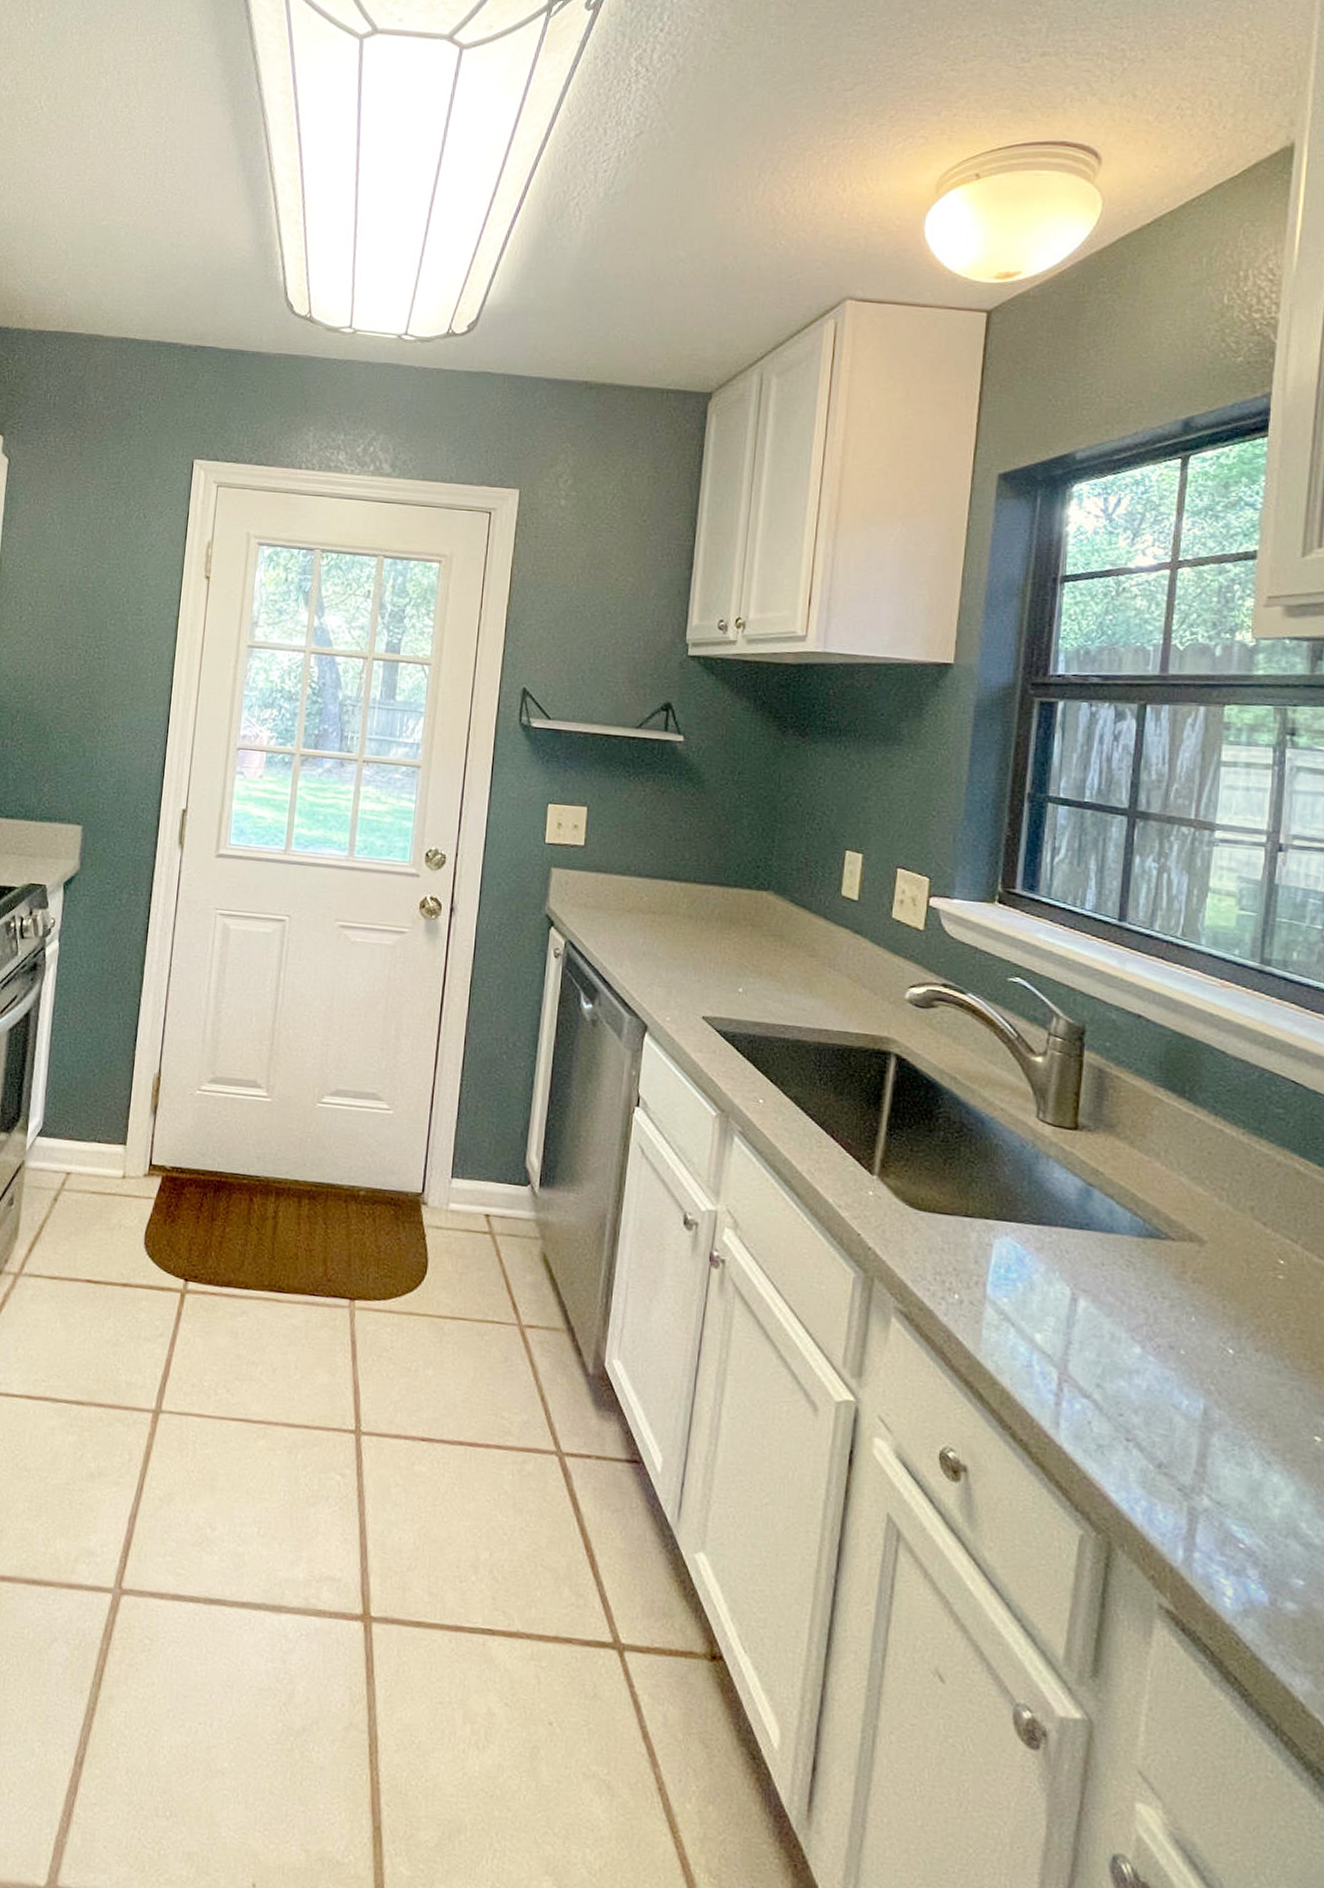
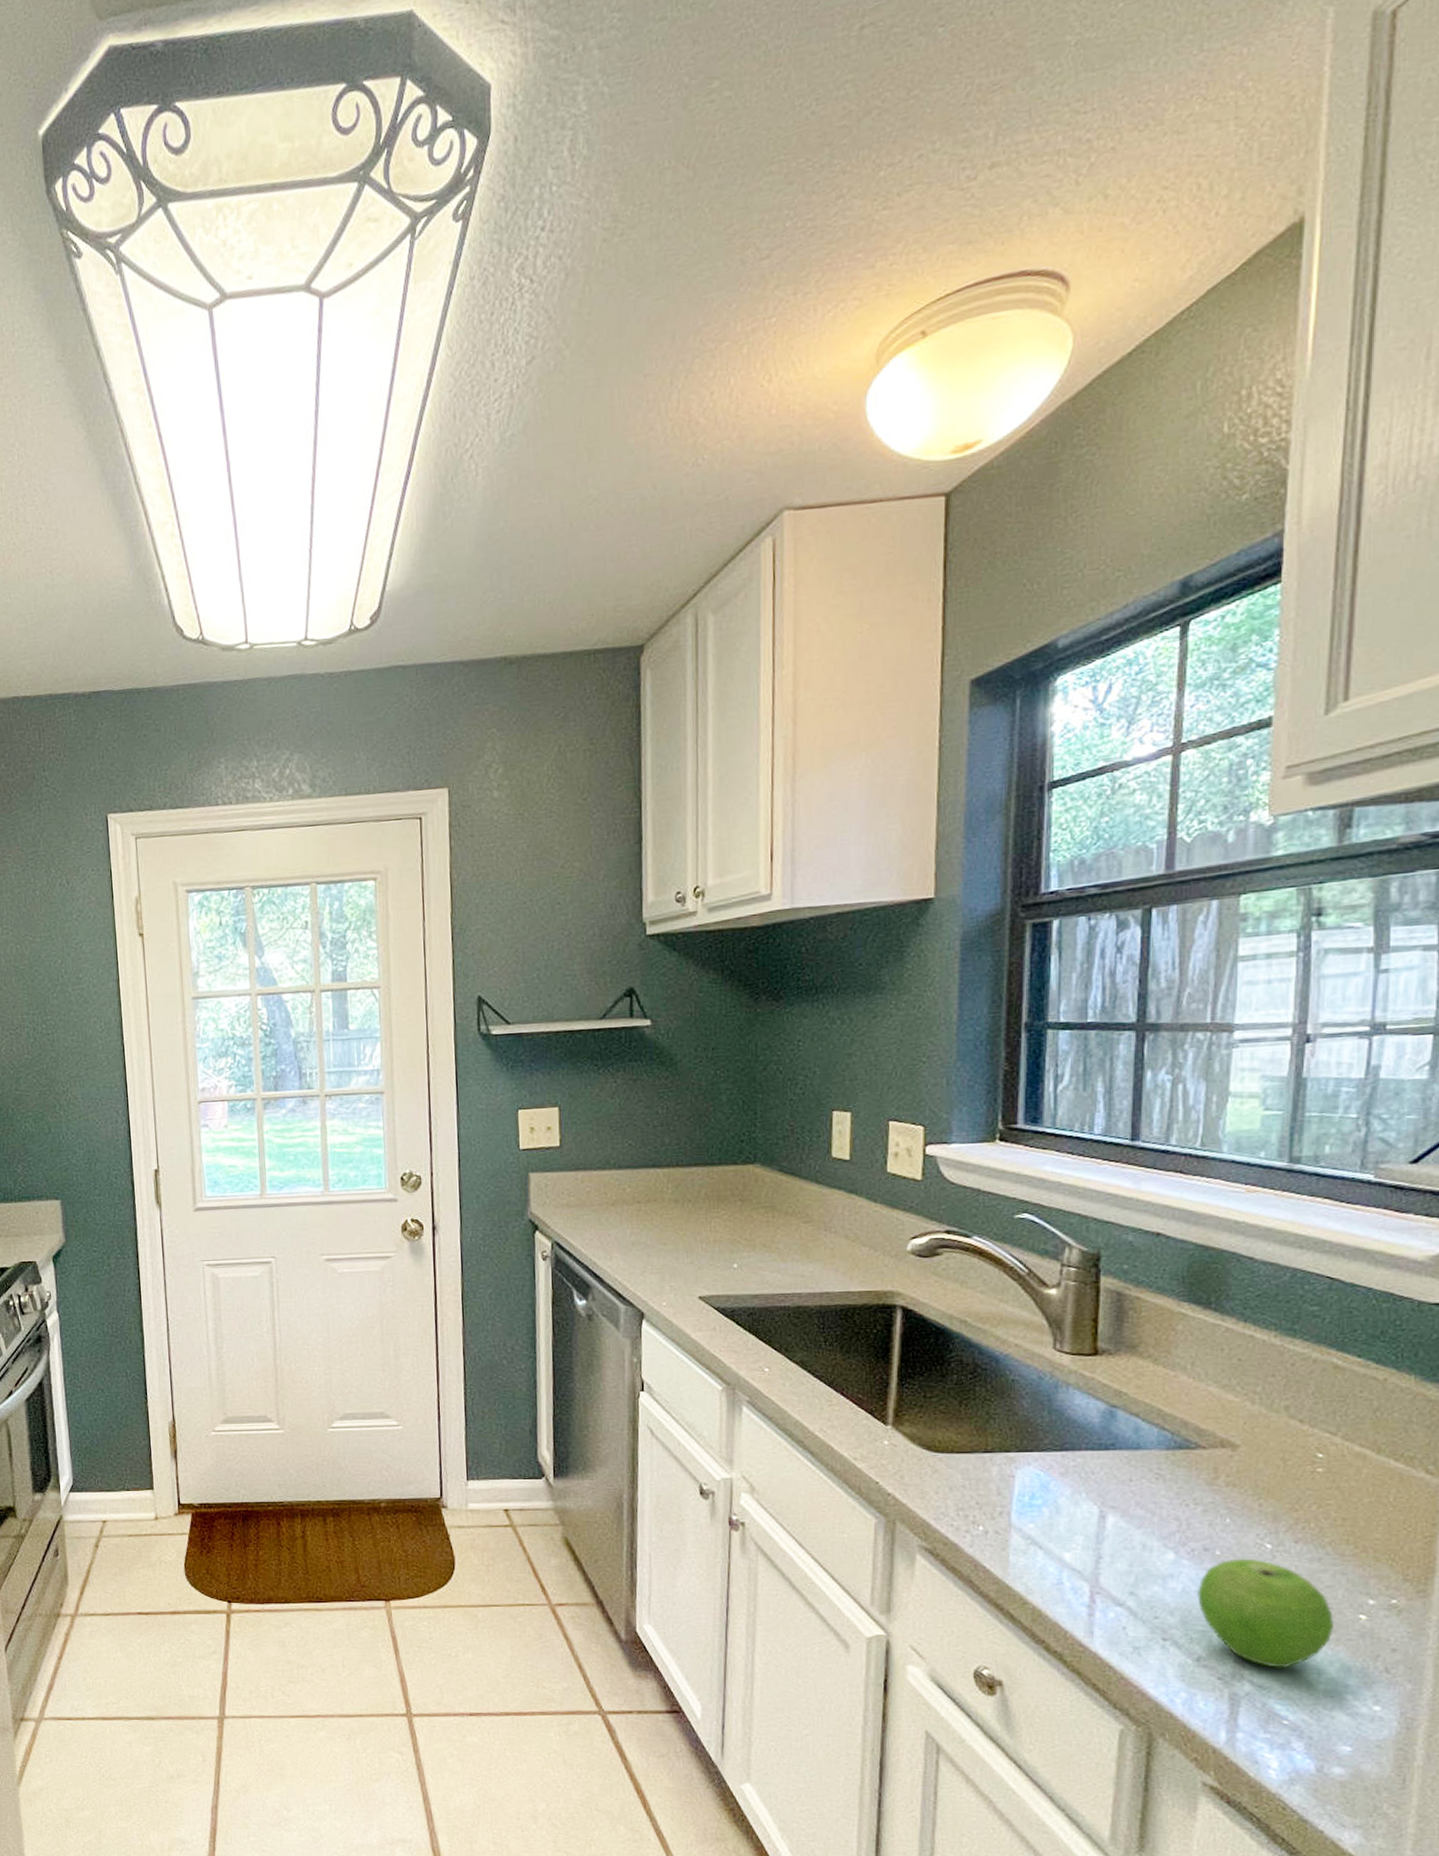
fruit: none [1161,1360,1292,1486] -> present [1197,1558,1335,1668]

